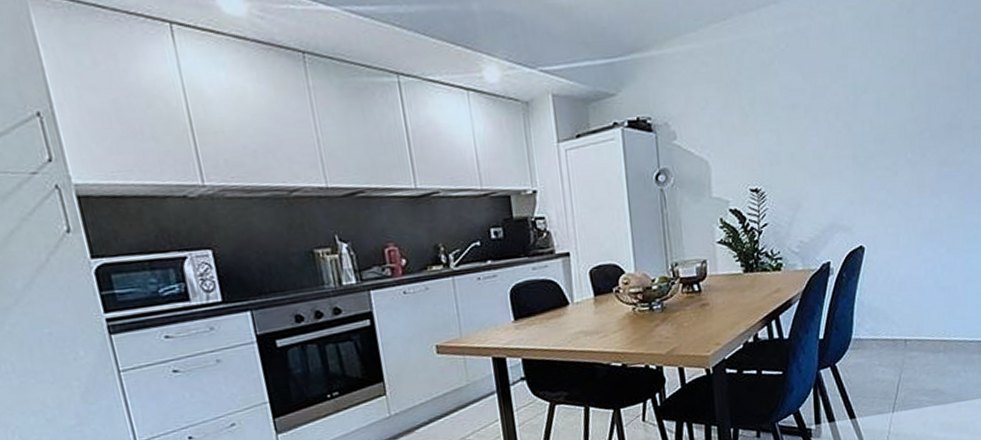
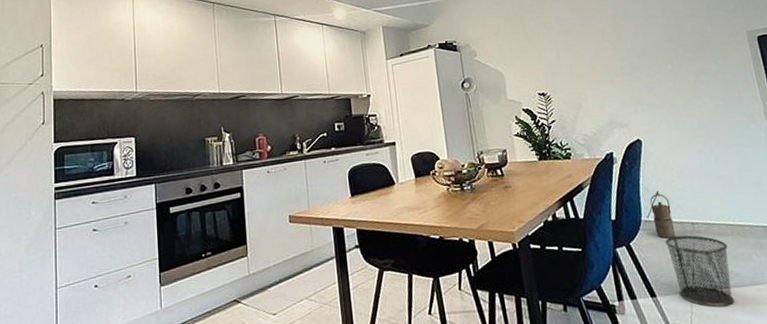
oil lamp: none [857,306,886,358] -> present [646,191,675,239]
waste bin: none [873,353,938,426] -> present [665,235,735,308]

